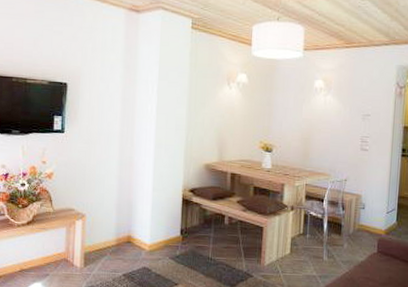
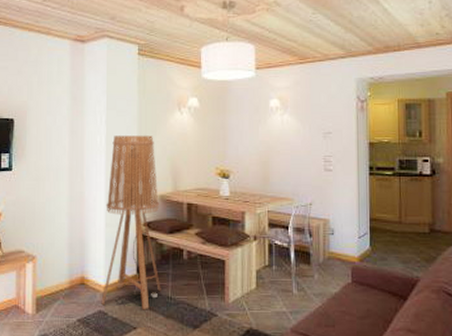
floor lamp: none [146,105,205,269] -> present [101,135,161,310]

